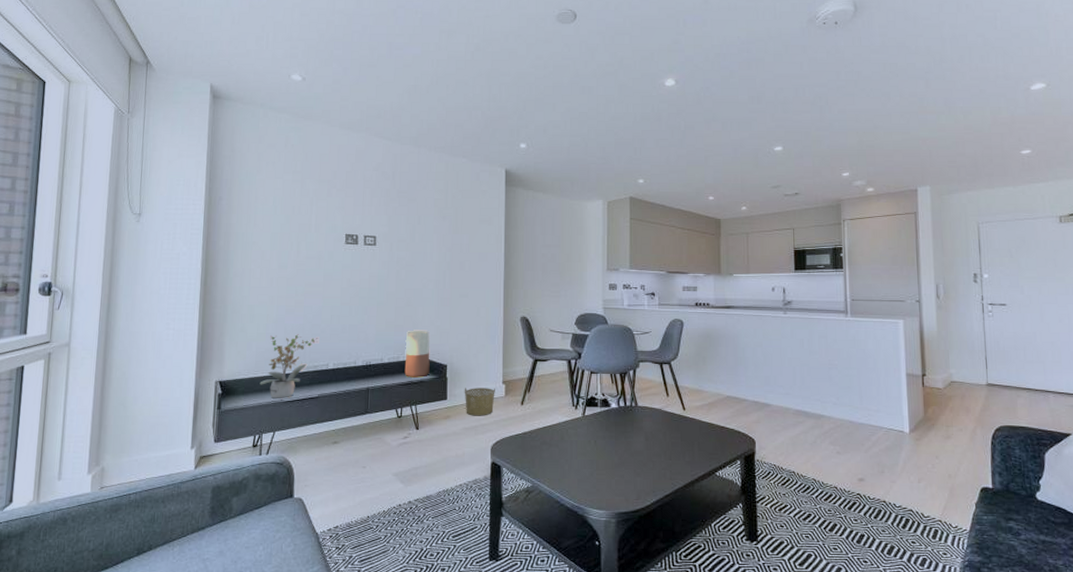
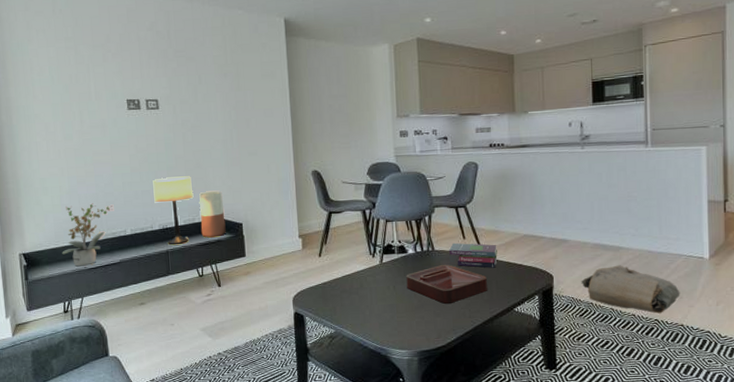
table lamp: none [361,314,400,382] -> present [154,177,193,244]
basket: present [464,388,495,416] -> none [261,242,293,271]
decorative tray: none [608,422,689,463] -> present [406,265,487,304]
books: none [652,399,700,428] -> present [449,242,498,268]
bag: none [783,434,882,488] -> present [581,265,680,314]

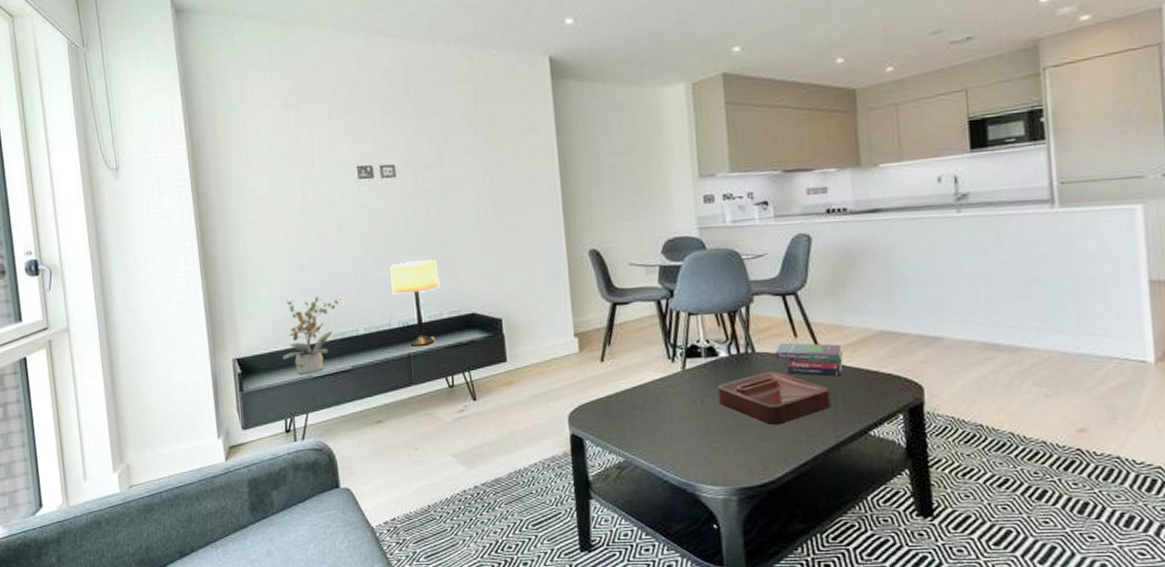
vase: present [199,191,226,238] -> none [447,278,482,338]
bag: present [581,265,680,314] -> none [964,372,1114,441]

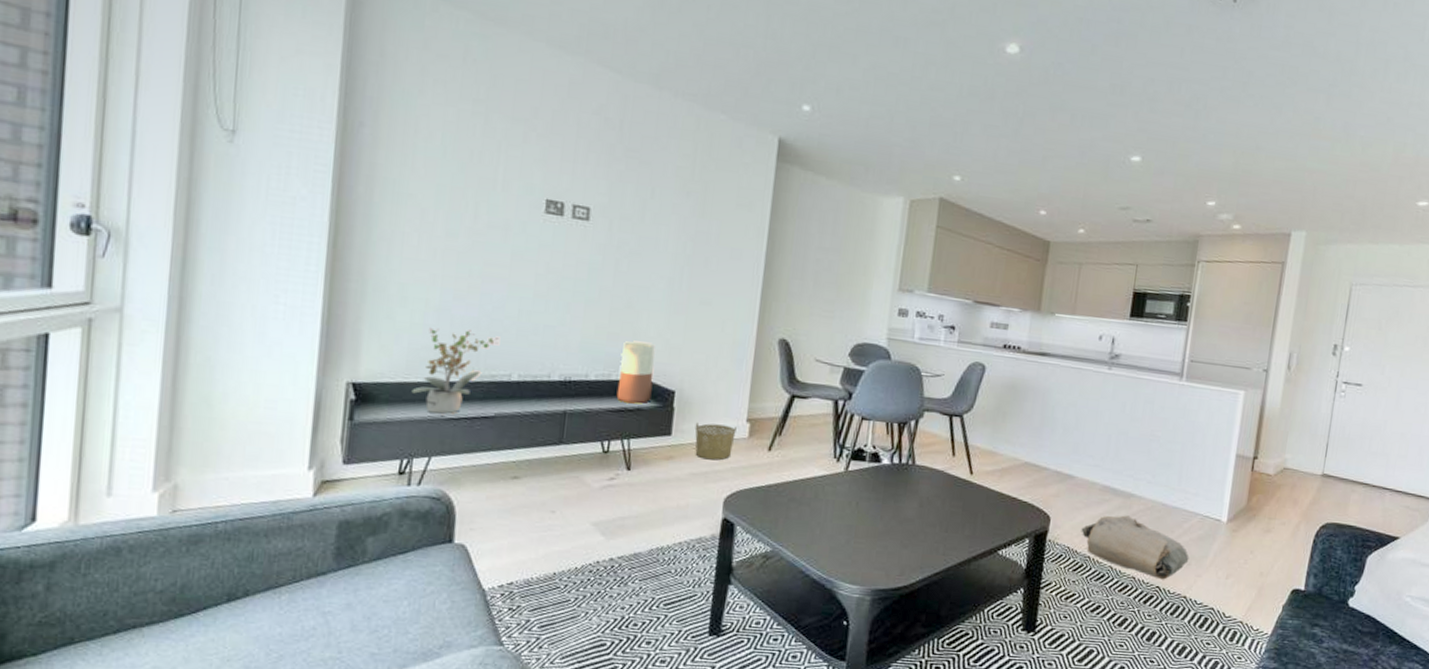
table lamp: present [391,261,439,346] -> none [559,313,616,405]
vase: none [447,278,482,338] -> present [616,342,655,404]
basket: none [526,343,567,380] -> present [694,422,737,461]
decorative tray: present [718,372,830,424] -> none [873,484,972,534]
books: present [775,342,844,377] -> none [932,458,991,498]
bag: none [964,372,1114,441] -> present [1081,515,1189,580]

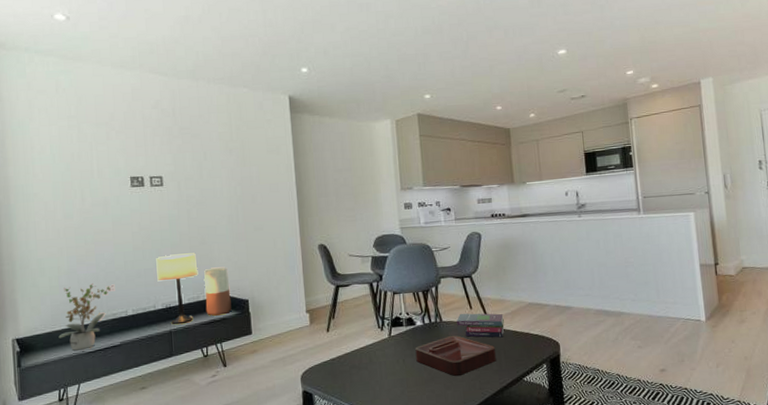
table lamp: none [559,313,616,405] -> present [157,254,197,324]
basket: present [694,422,737,461] -> none [268,318,300,348]
decorative tray: none [873,484,972,534] -> present [415,336,496,376]
books: none [932,458,991,498] -> present [457,313,505,338]
bag: present [1081,515,1189,580] -> none [586,330,682,378]

